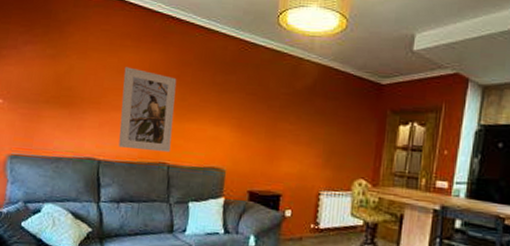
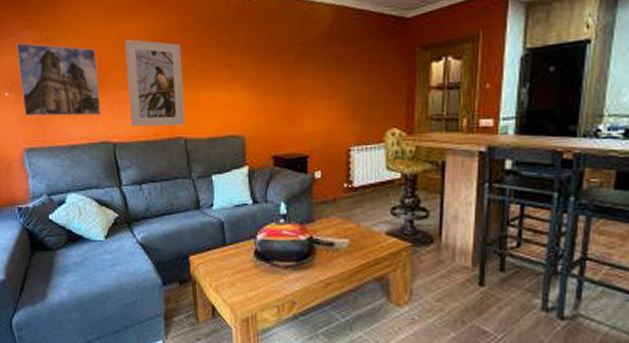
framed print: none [14,55,96,133] -> present [17,42,101,116]

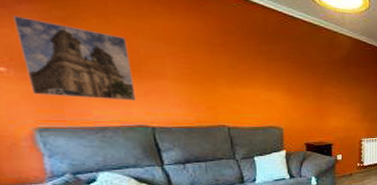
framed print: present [124,39,185,127] -> none [160,34,228,116]

